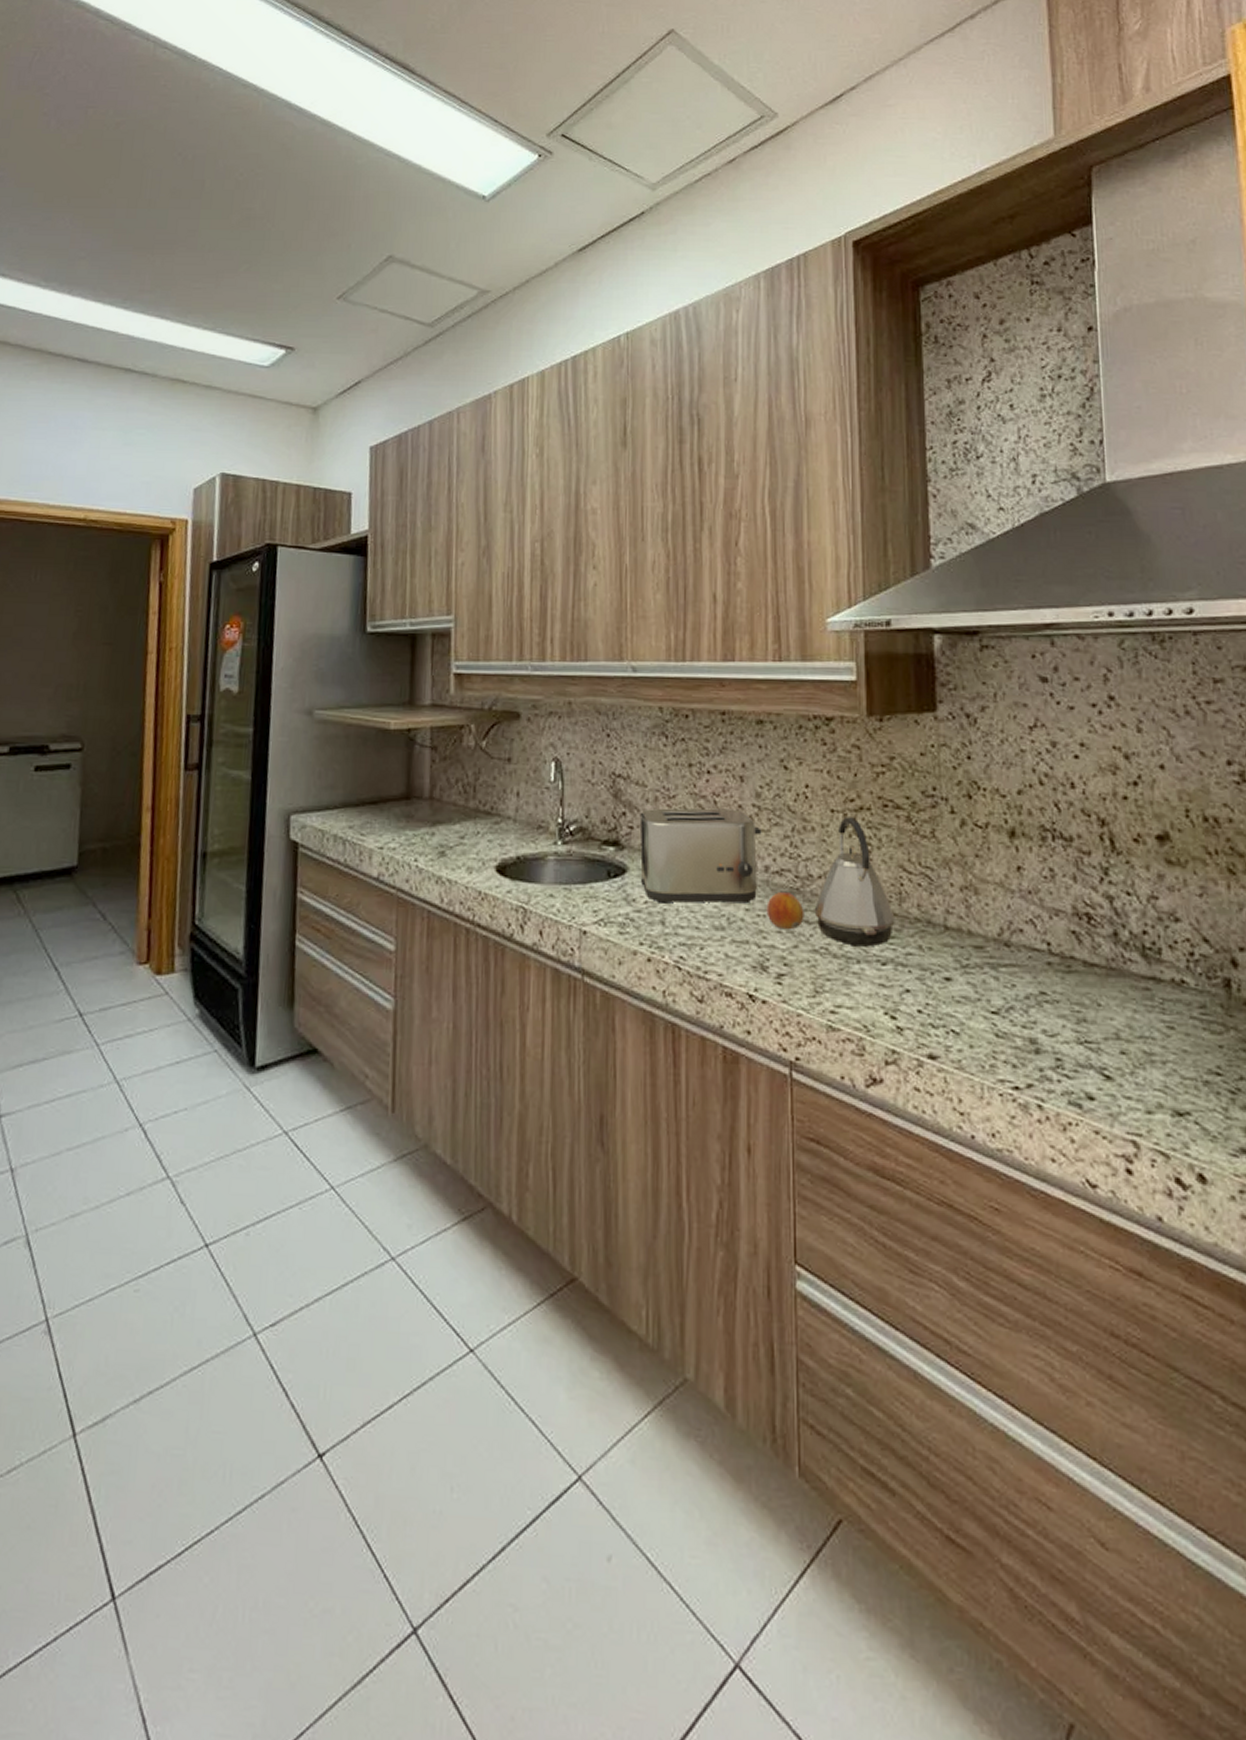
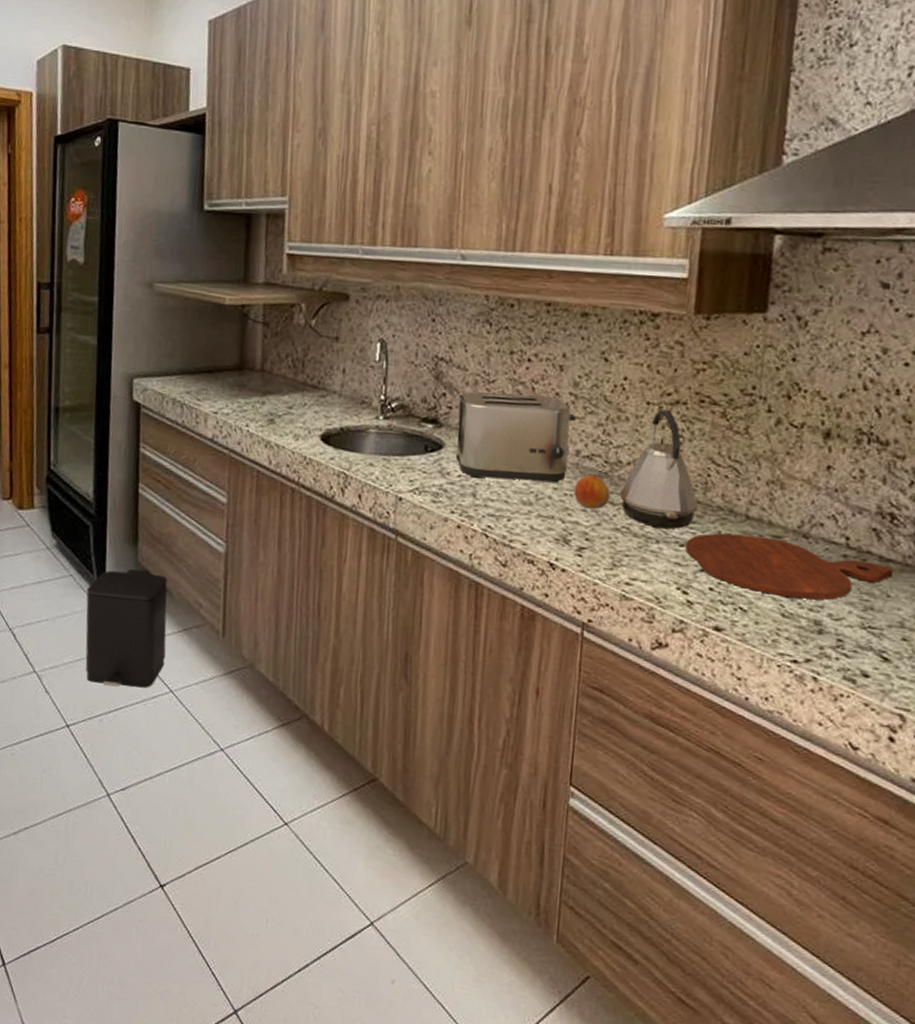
pedal bin: none [230,1037,328,1188] -> present [85,568,168,688]
cutting board: none [888,947,1100,1015] -> present [685,533,894,600]

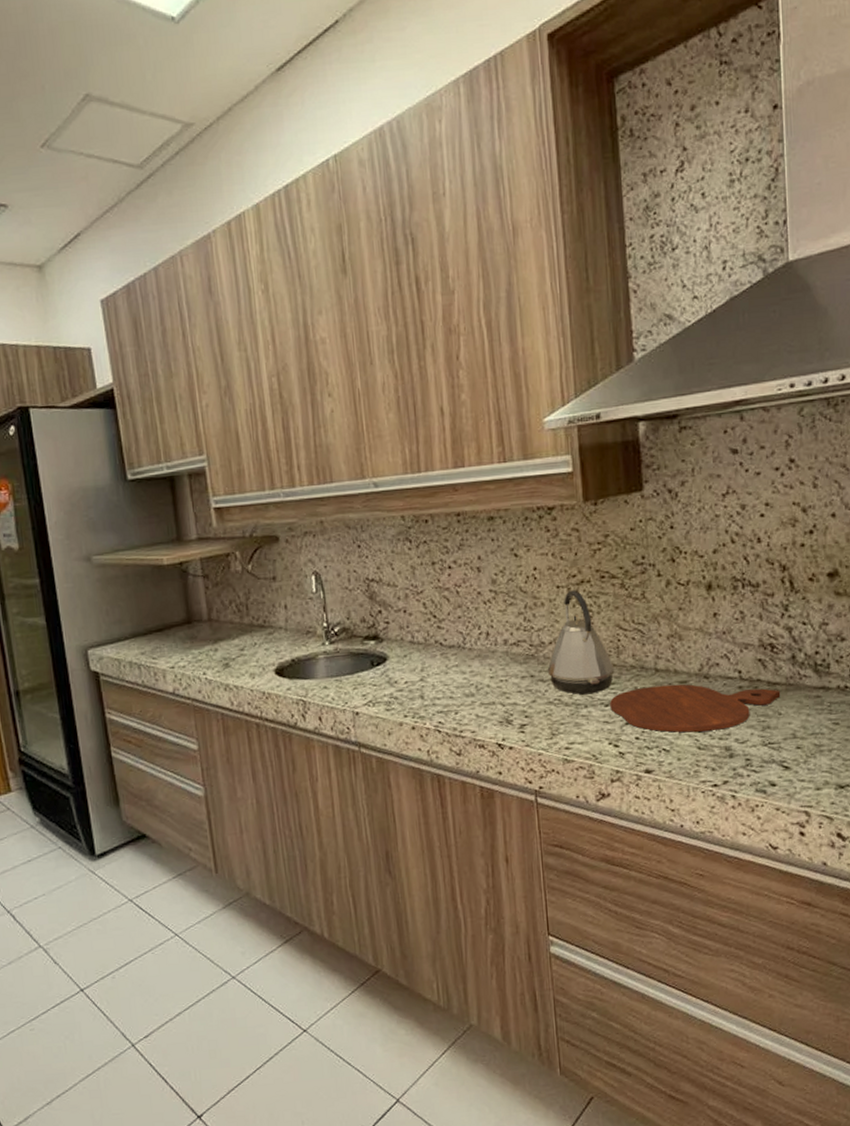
pedal bin: present [85,568,168,688] -> none [78,827,165,944]
toaster: present [455,391,577,482] -> none [393,596,499,682]
fruit: present [573,474,610,510] -> none [507,658,540,690]

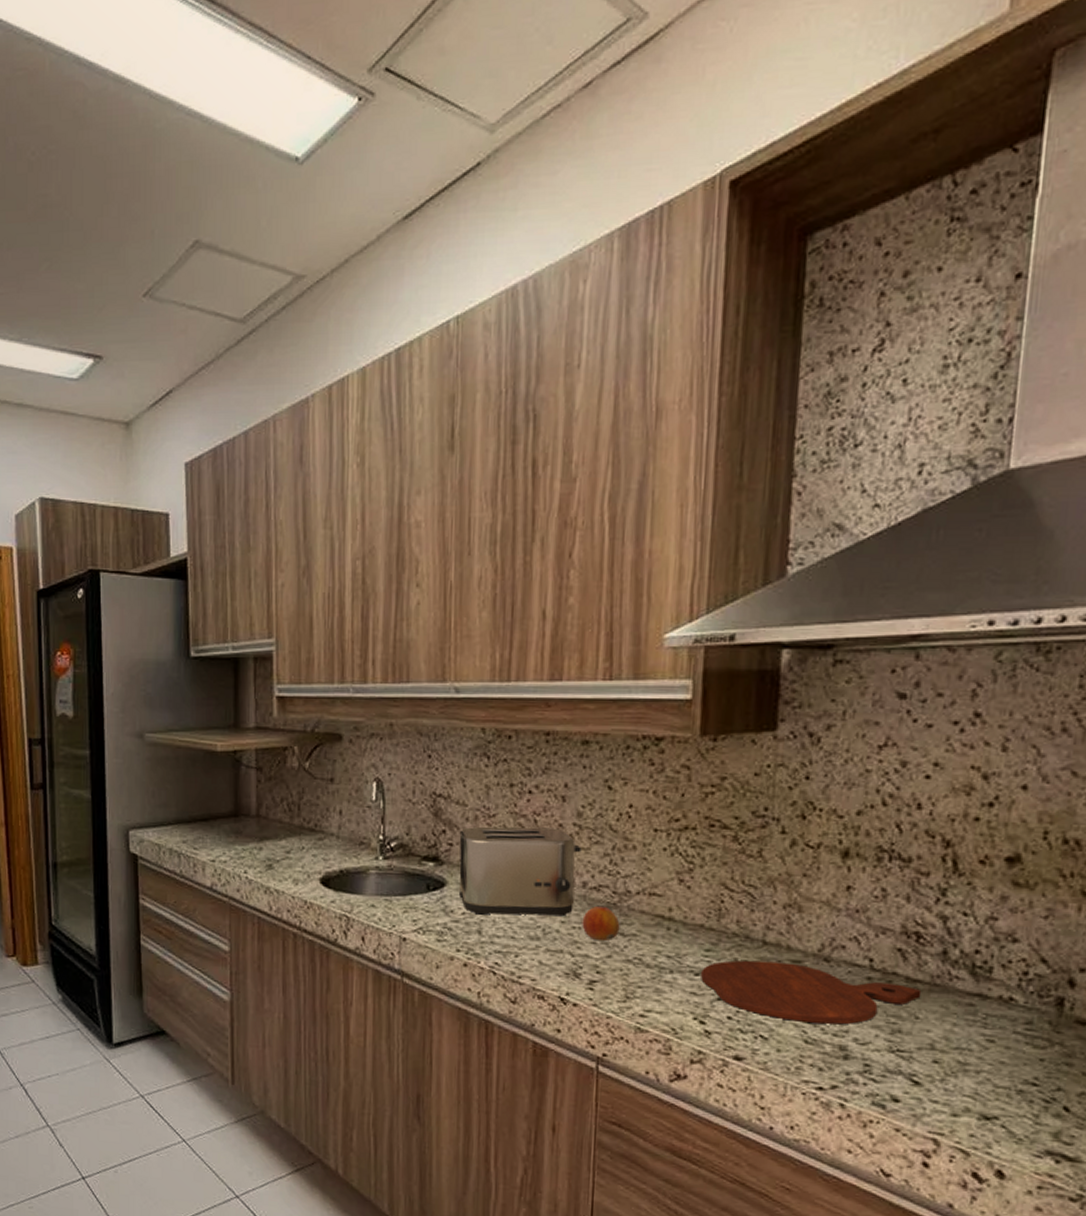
toaster: none [393,596,499,682] -> present [458,826,582,916]
fruit: none [507,658,540,690] -> present [582,905,620,942]
kettle: present [547,590,615,695] -> none [630,836,713,959]

